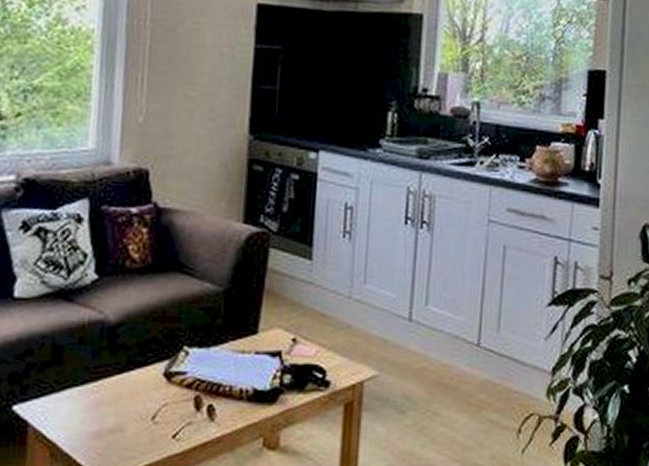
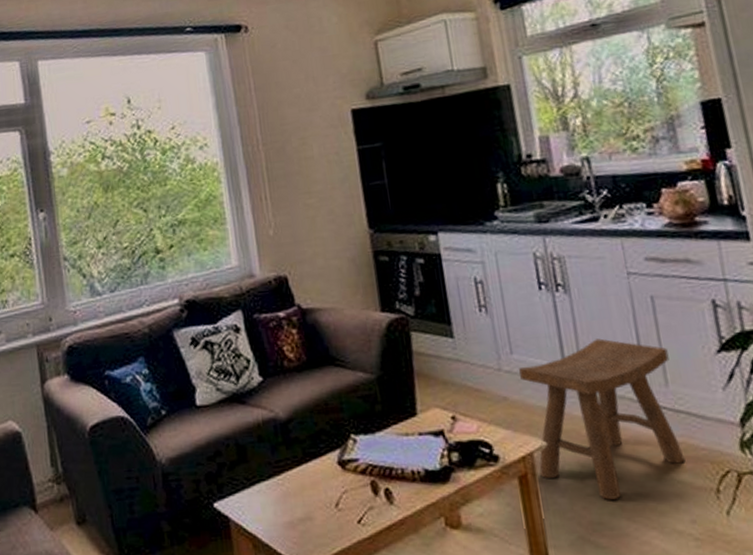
stool: none [366,279,507,432] -> present [519,338,685,500]

